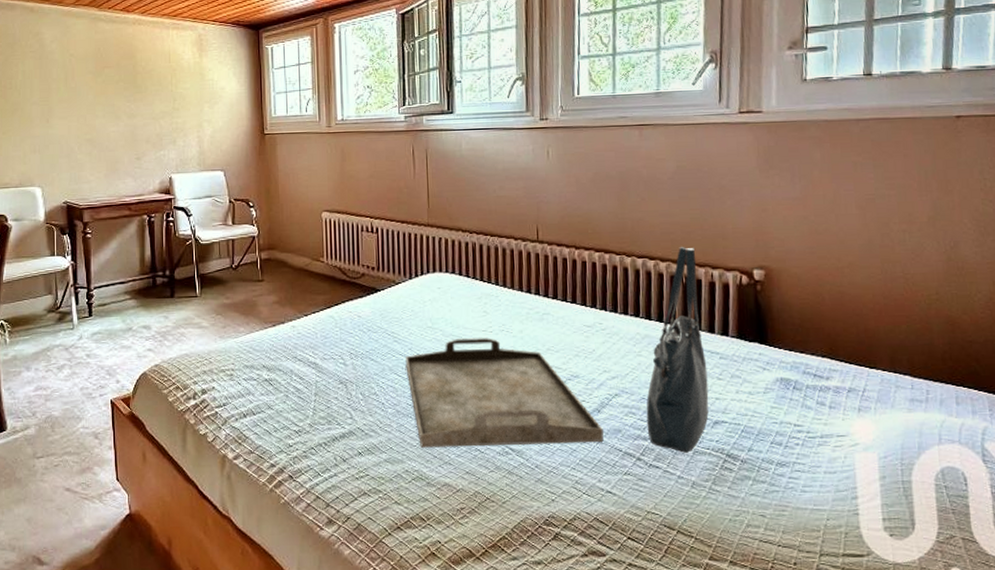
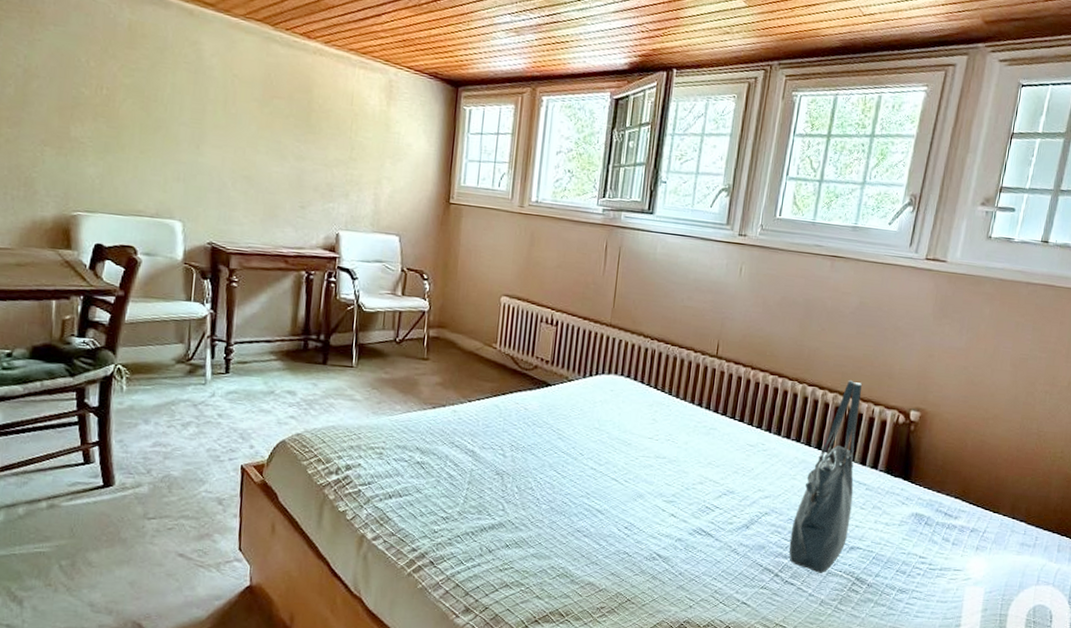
serving tray: present [405,338,604,448] -> none [566,443,749,556]

